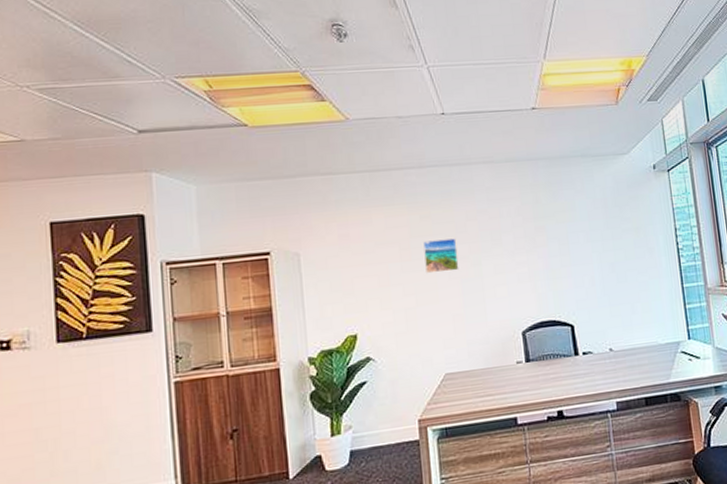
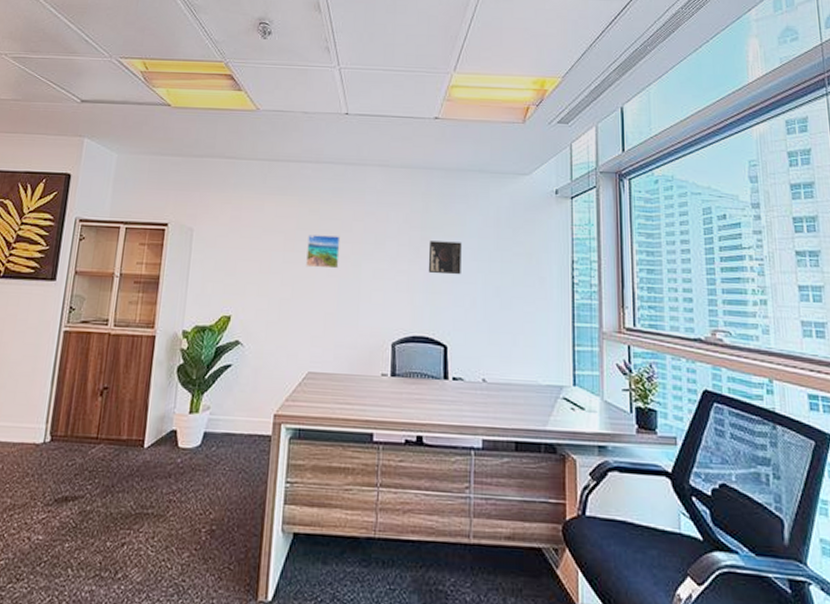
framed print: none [543,226,577,261] -> present [428,241,462,275]

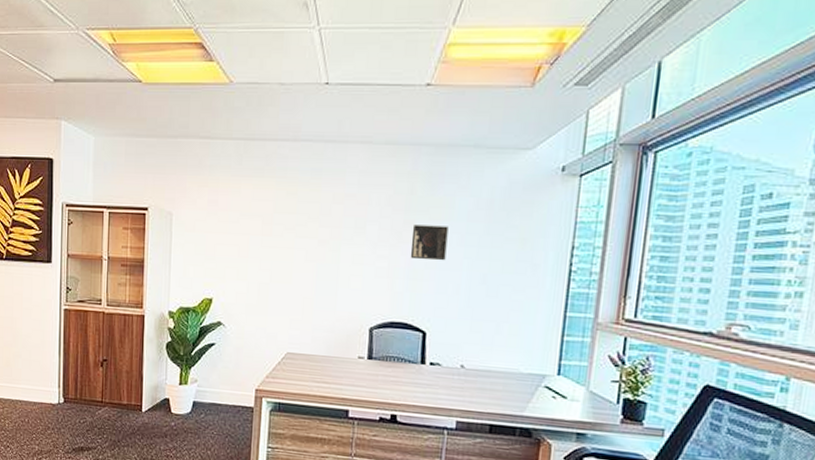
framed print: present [306,235,341,269] -> none [284,219,319,254]

